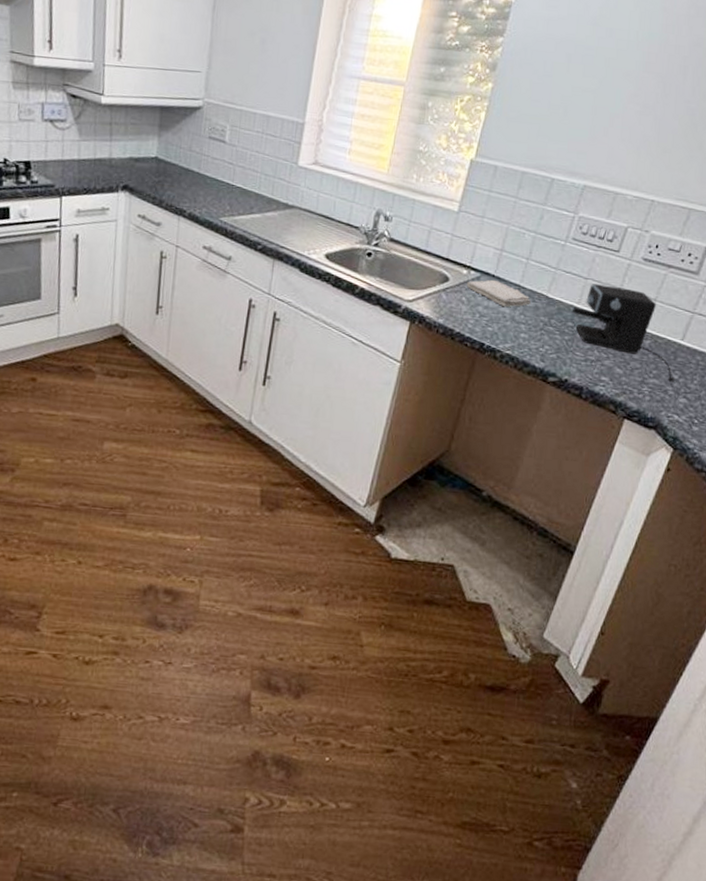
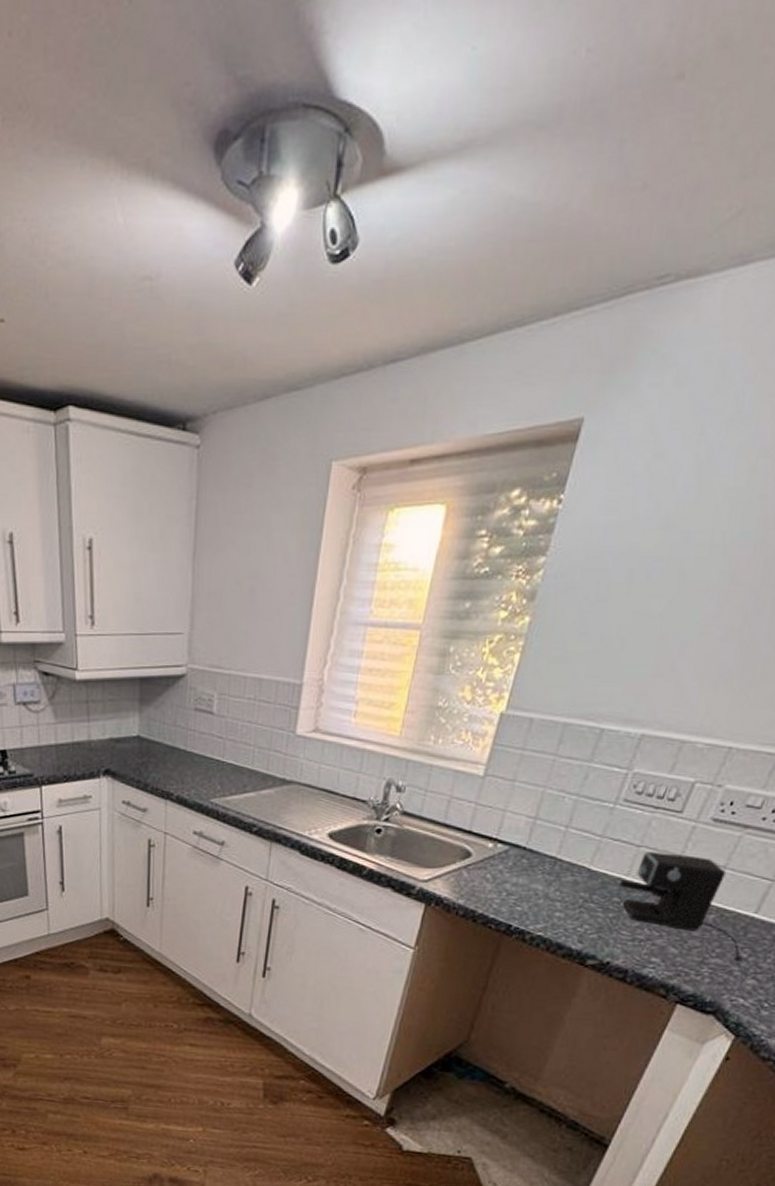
washcloth: present [466,279,532,308] -> none [491,852,570,884]

